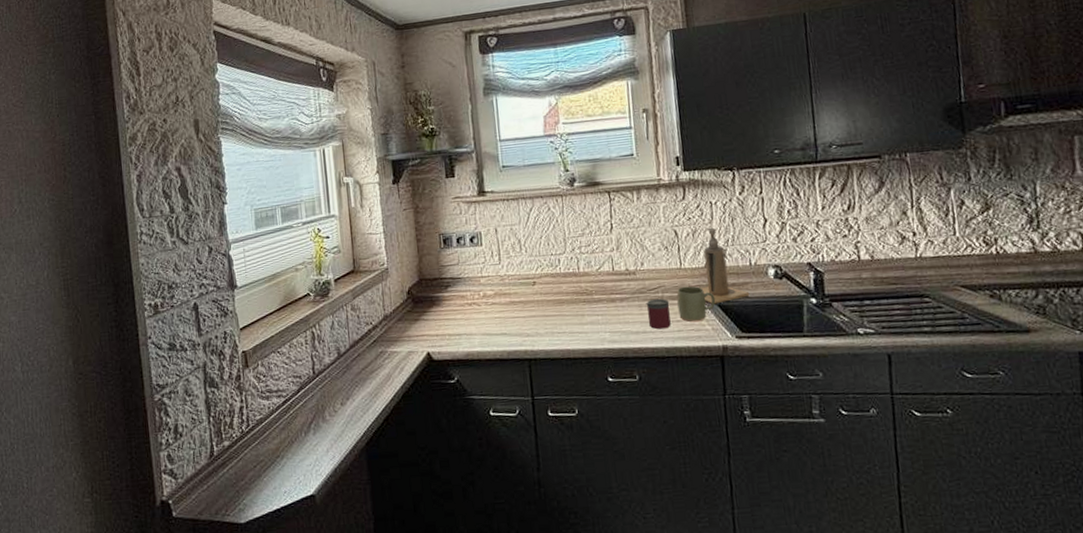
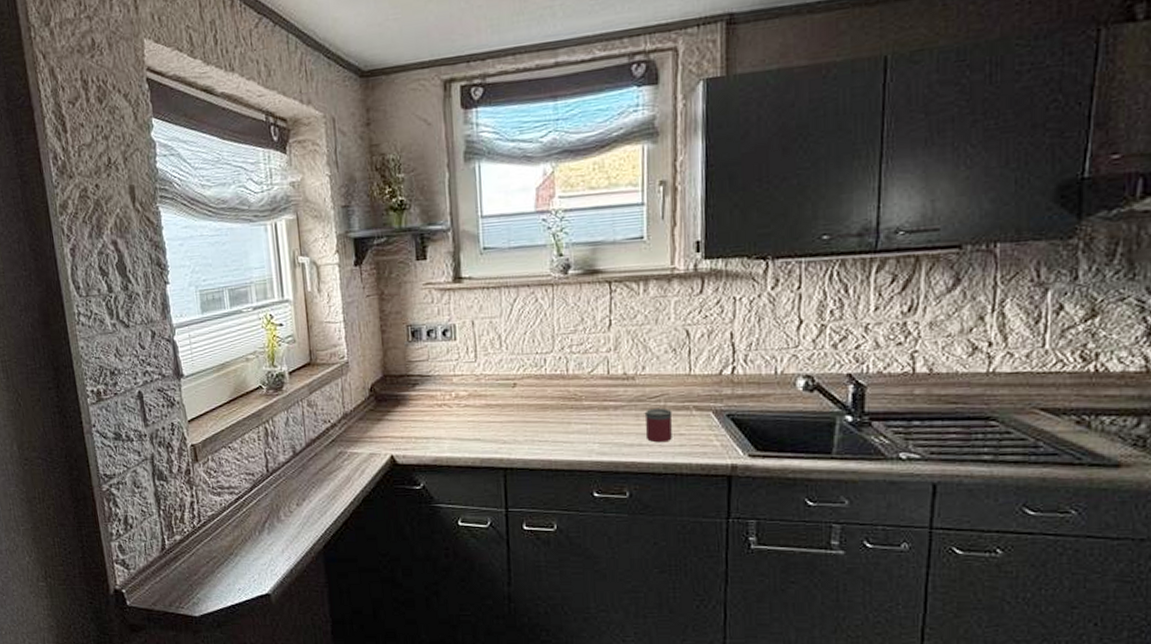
mug: present [676,286,716,322] -> none [682,395,729,436]
soap dispenser: present [701,227,750,304] -> none [712,328,771,418]

